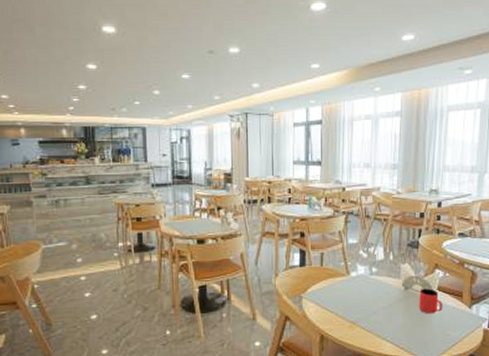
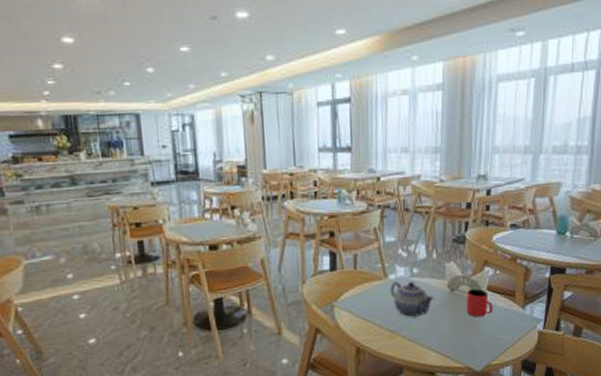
teapot: none [351,278,391,312] -> present [390,281,435,318]

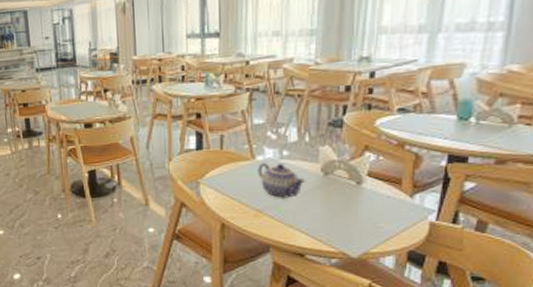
cup: present [467,288,493,318] -> none [343,174,373,203]

